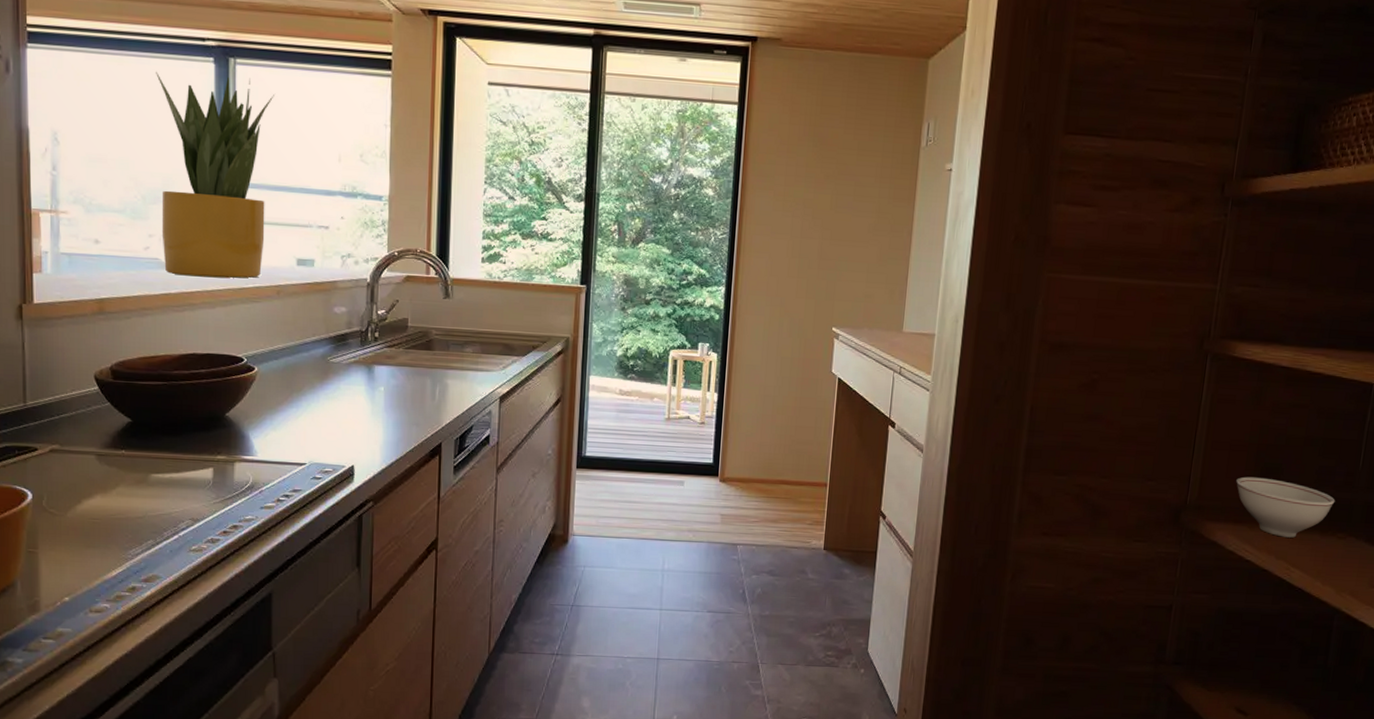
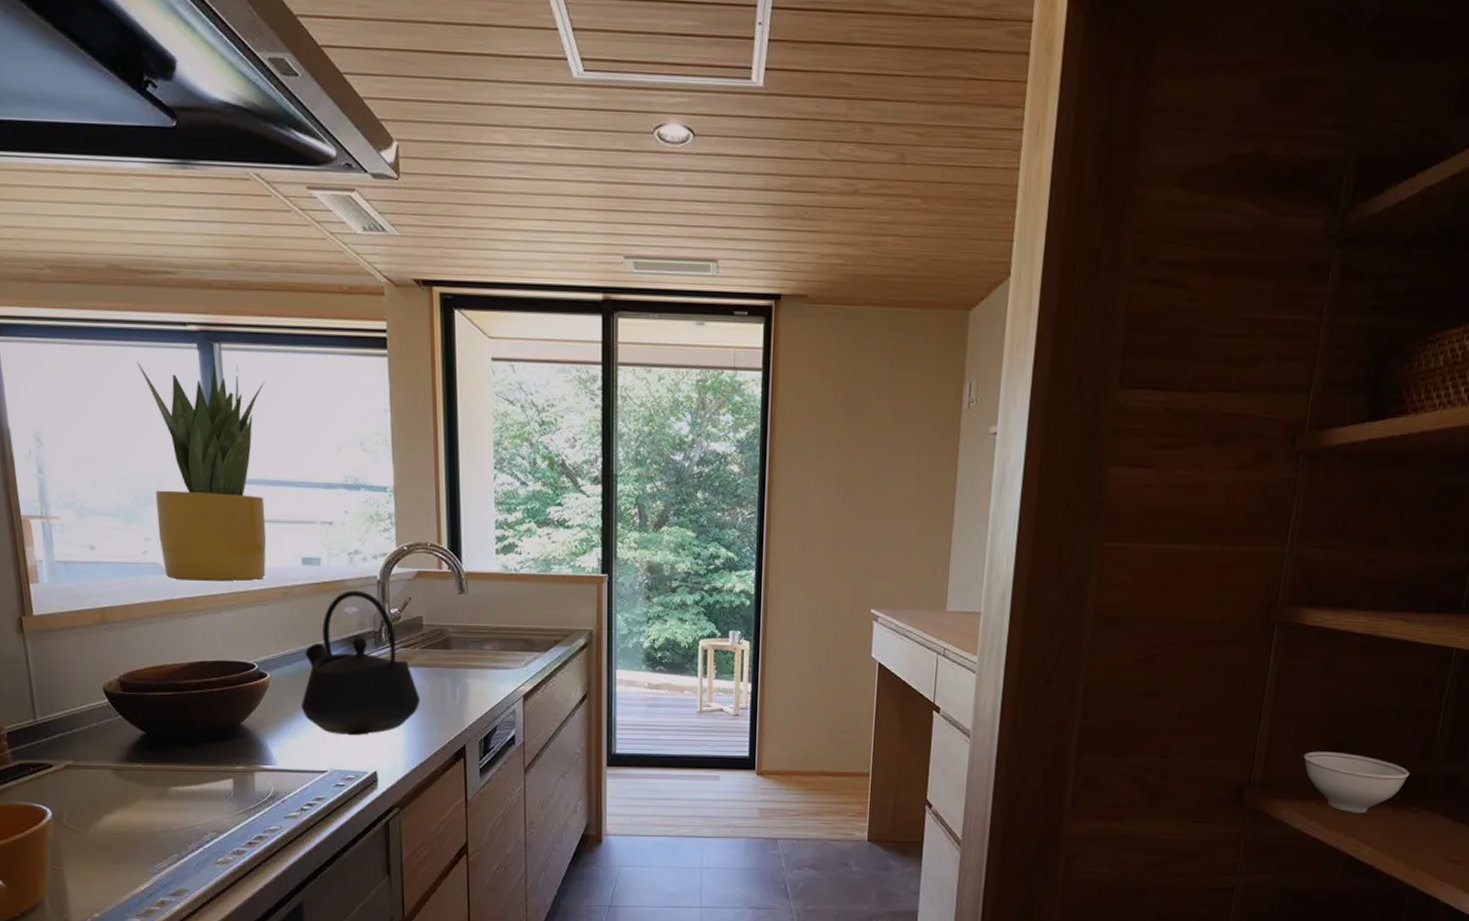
kettle: none [285,291,401,430] -> present [300,590,421,735]

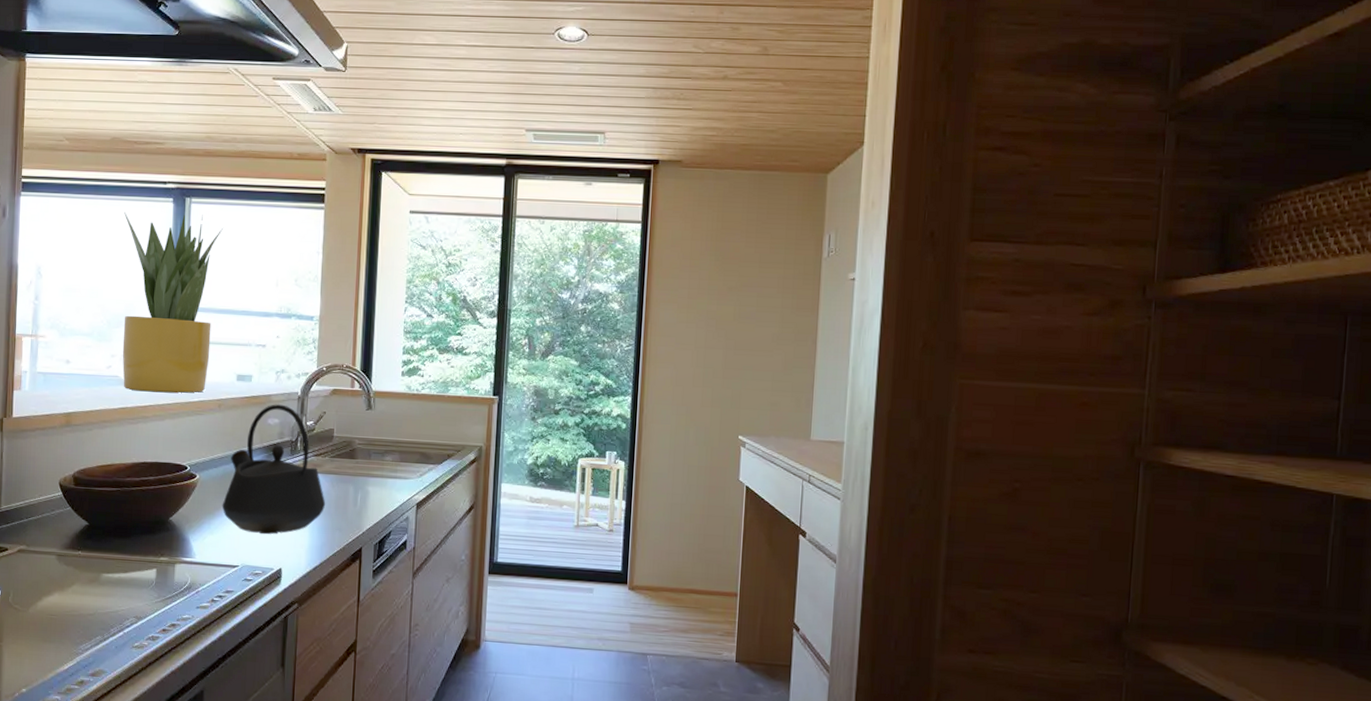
bowl: present [1303,751,1410,813] -> none [1182,593,1301,662]

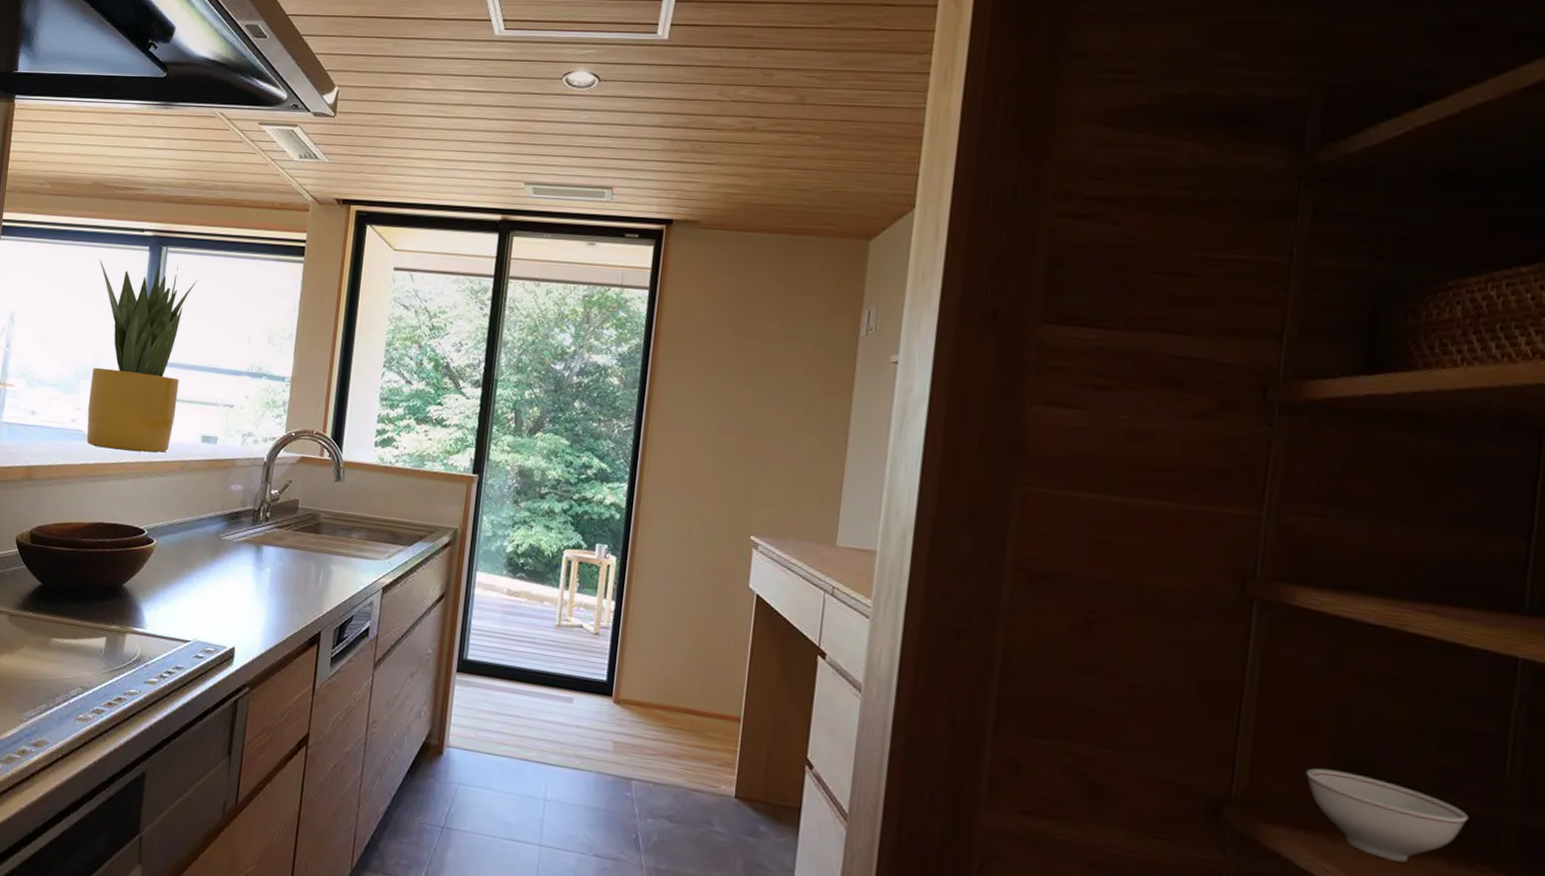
kettle: present [222,404,326,534] -> none [177,469,286,610]
bowl: none [1182,593,1301,662] -> present [1304,768,1469,863]

